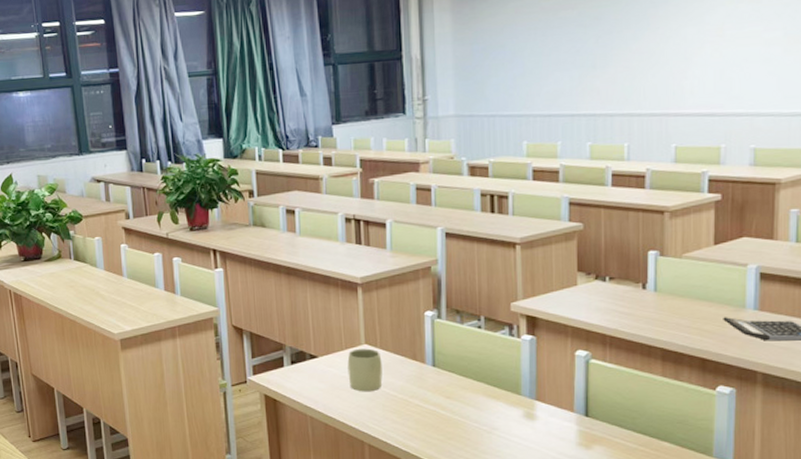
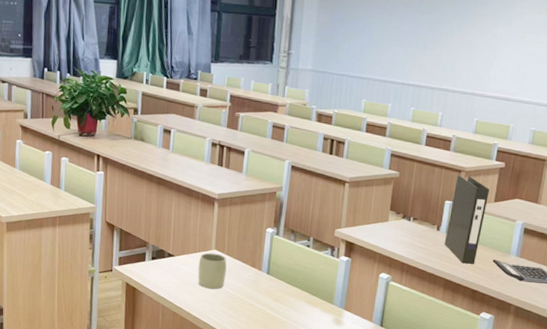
binder: none [654,216,705,327] -> present [444,174,490,264]

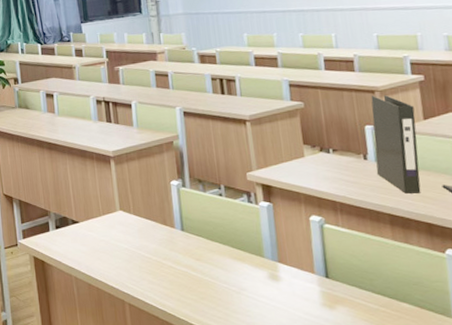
mug: present [197,252,227,289] -> none [105,214,138,253]

